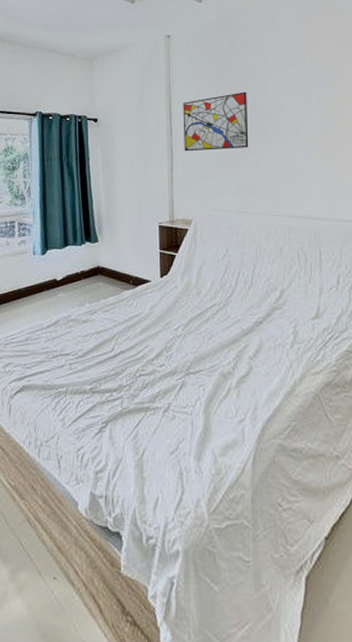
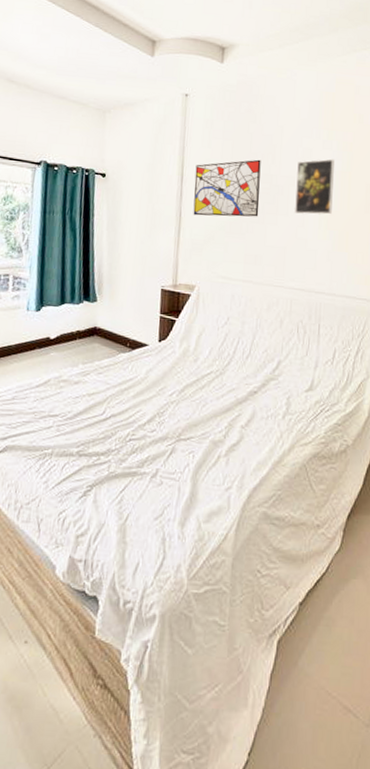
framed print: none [284,84,323,141] -> present [295,159,334,215]

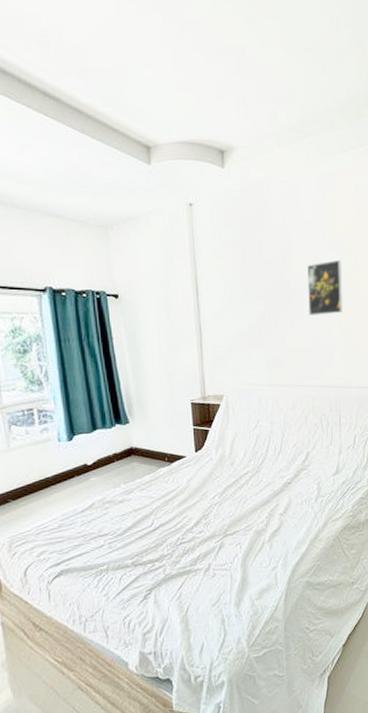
wall art: present [193,159,261,217] -> none [209,266,276,328]

